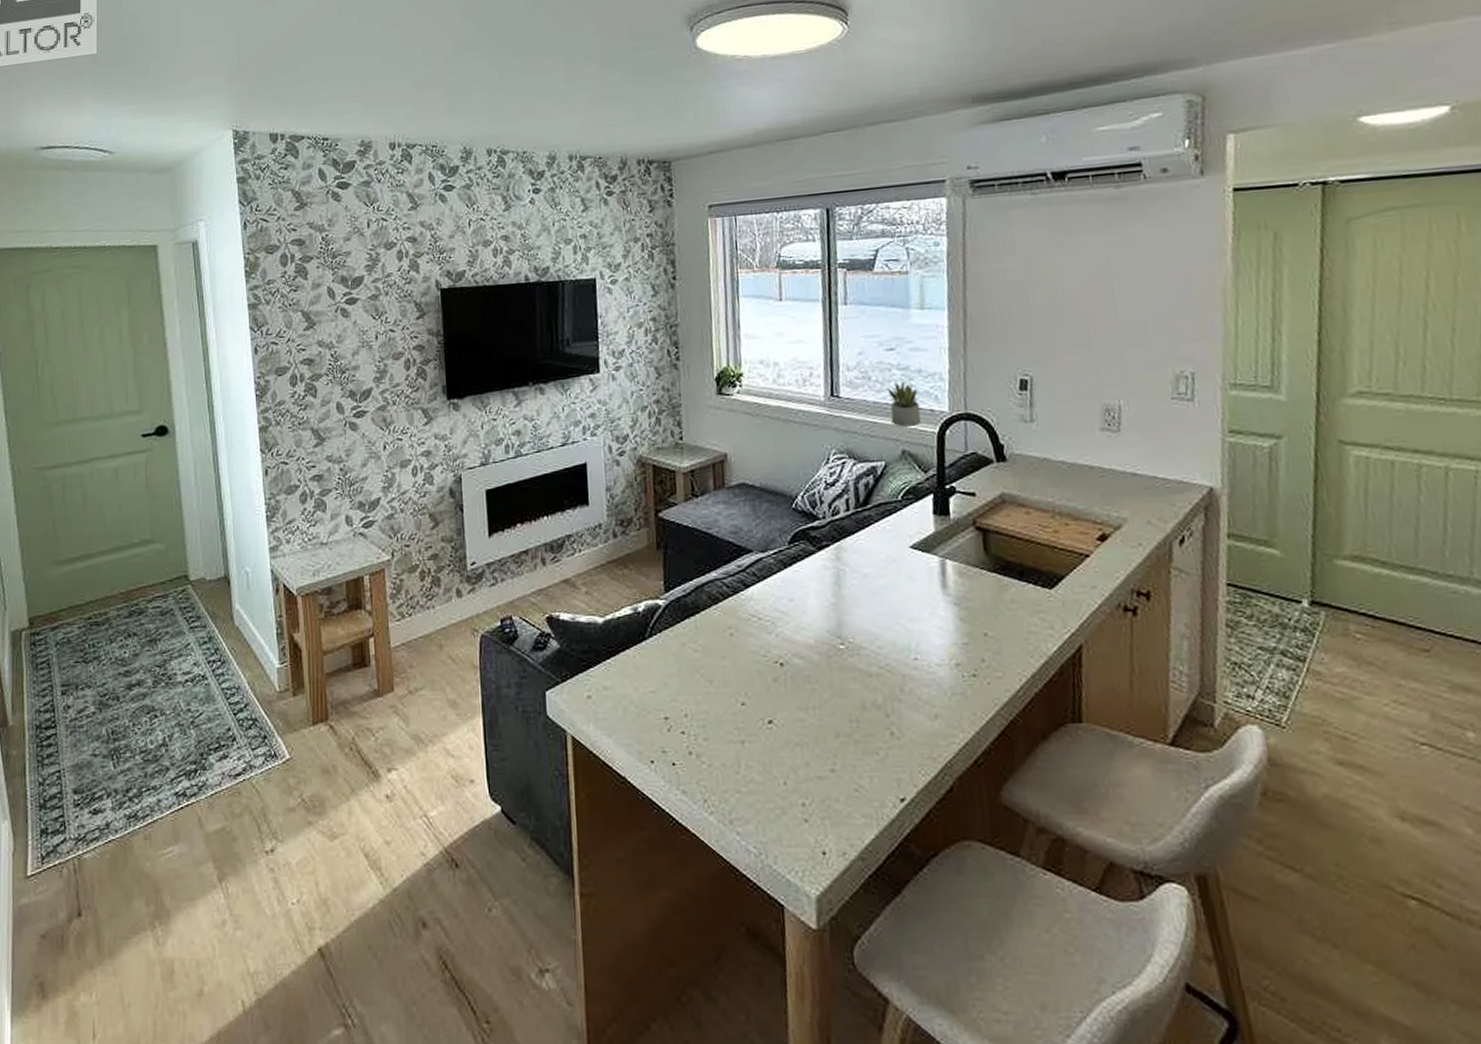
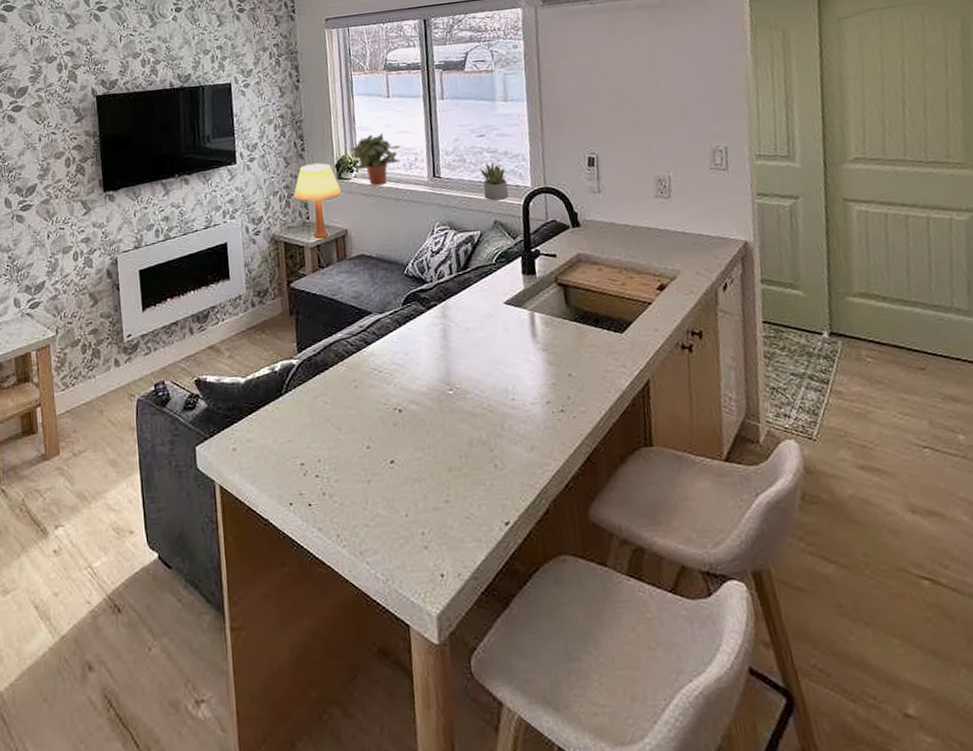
table lamp: none [664,375,722,463] -> present [293,163,342,239]
potted plant: none [734,342,794,405] -> present [351,133,401,187]

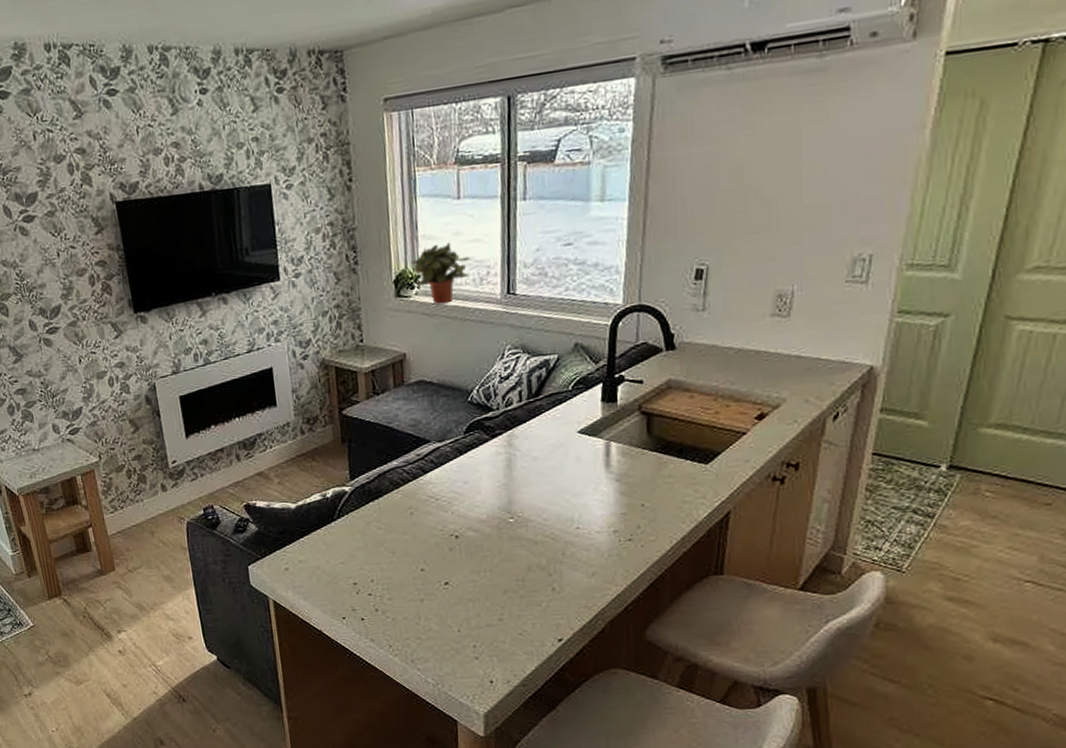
table lamp: present [293,163,342,239] -> none [344,278,400,363]
succulent plant: present [480,162,509,201] -> none [563,275,596,321]

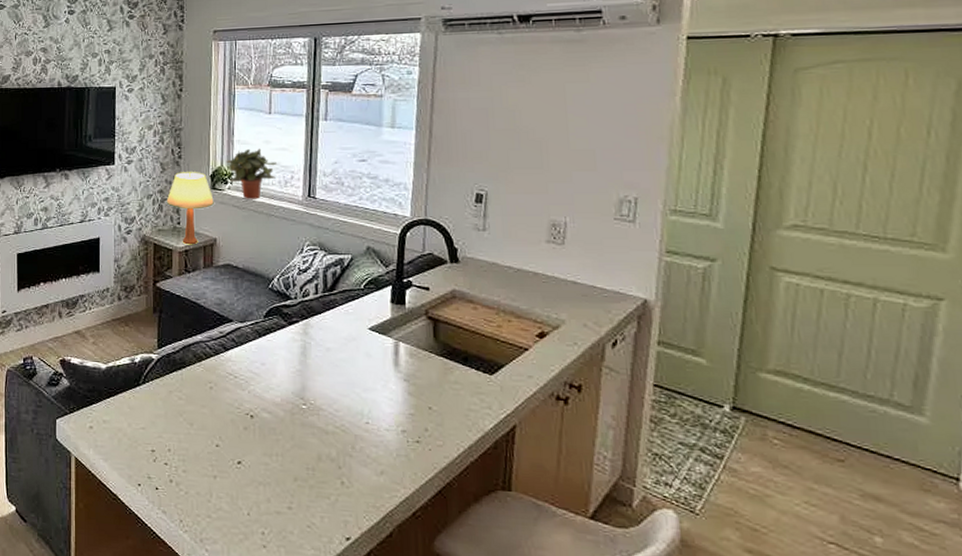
table lamp: none [344,278,400,363] -> present [166,172,214,244]

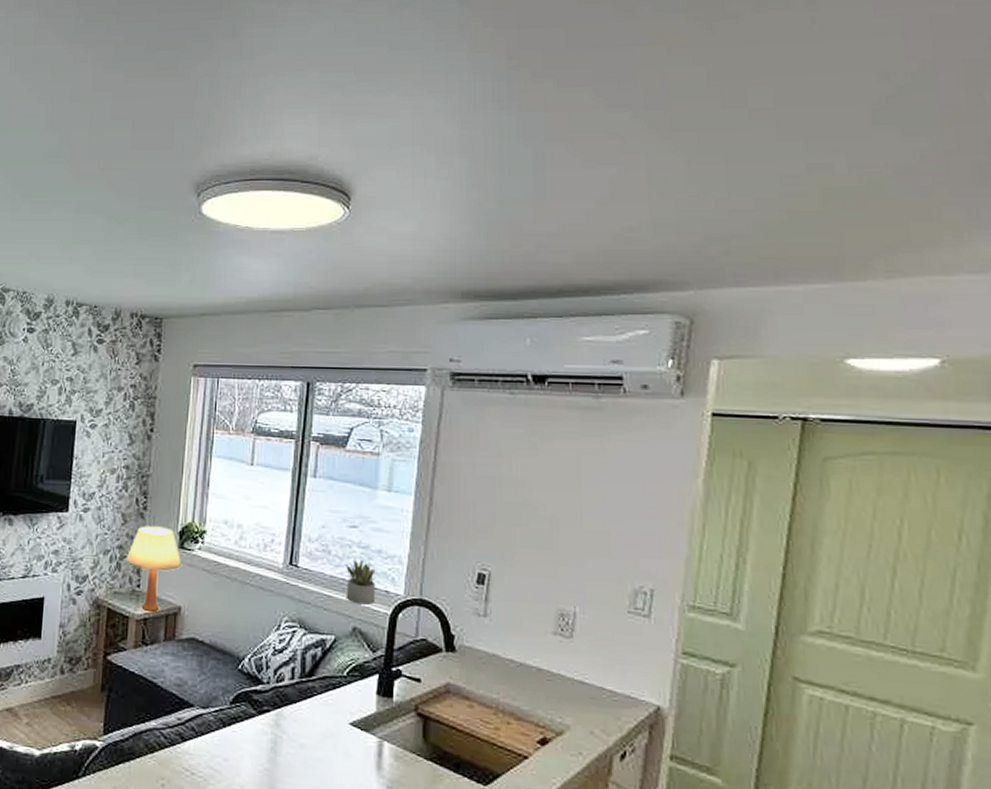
potted plant: present [227,148,278,201] -> none [199,504,257,565]
succulent plant: none [358,188,386,227] -> present [346,559,377,605]

